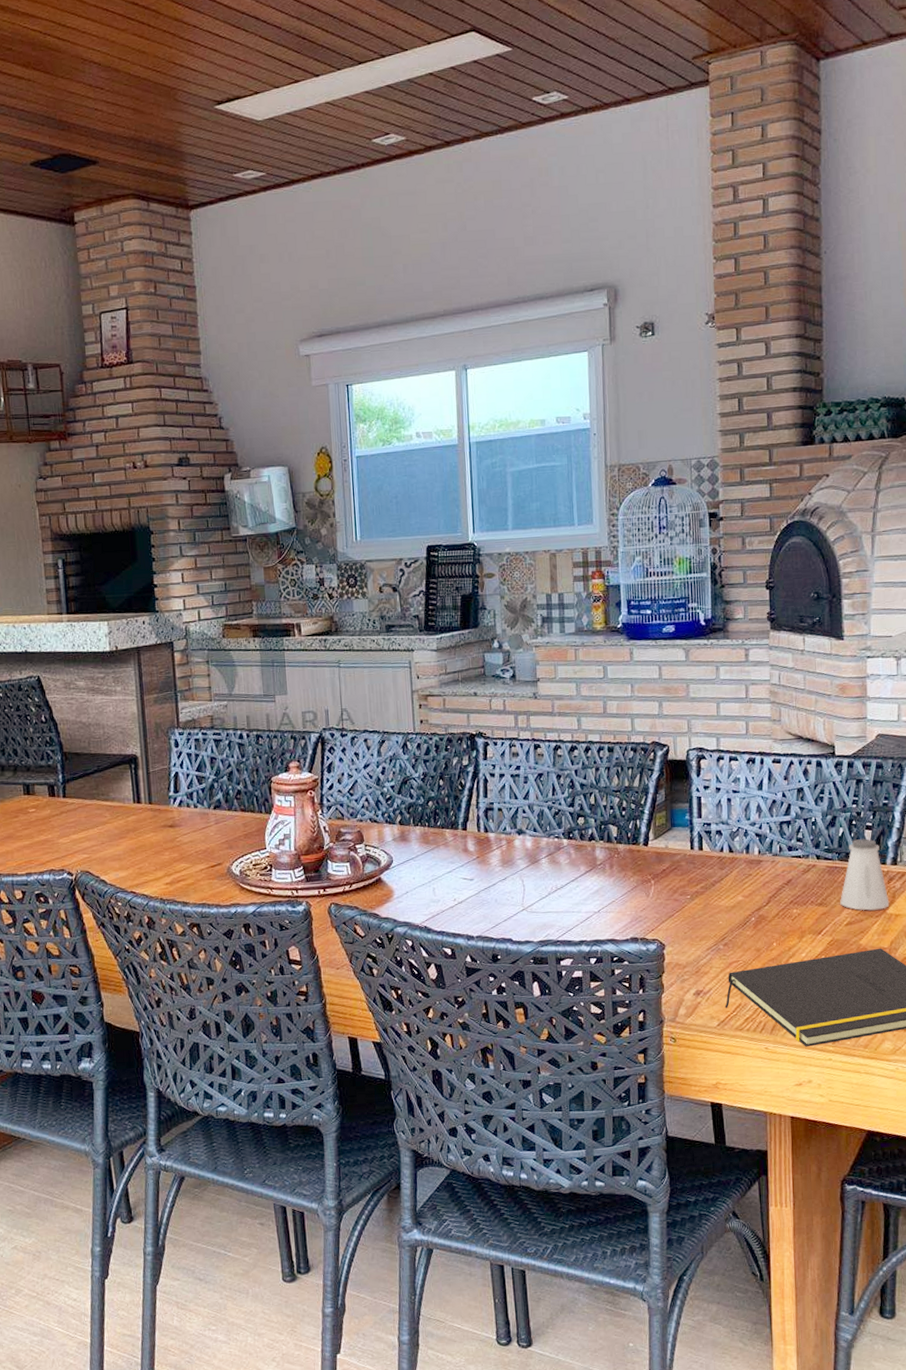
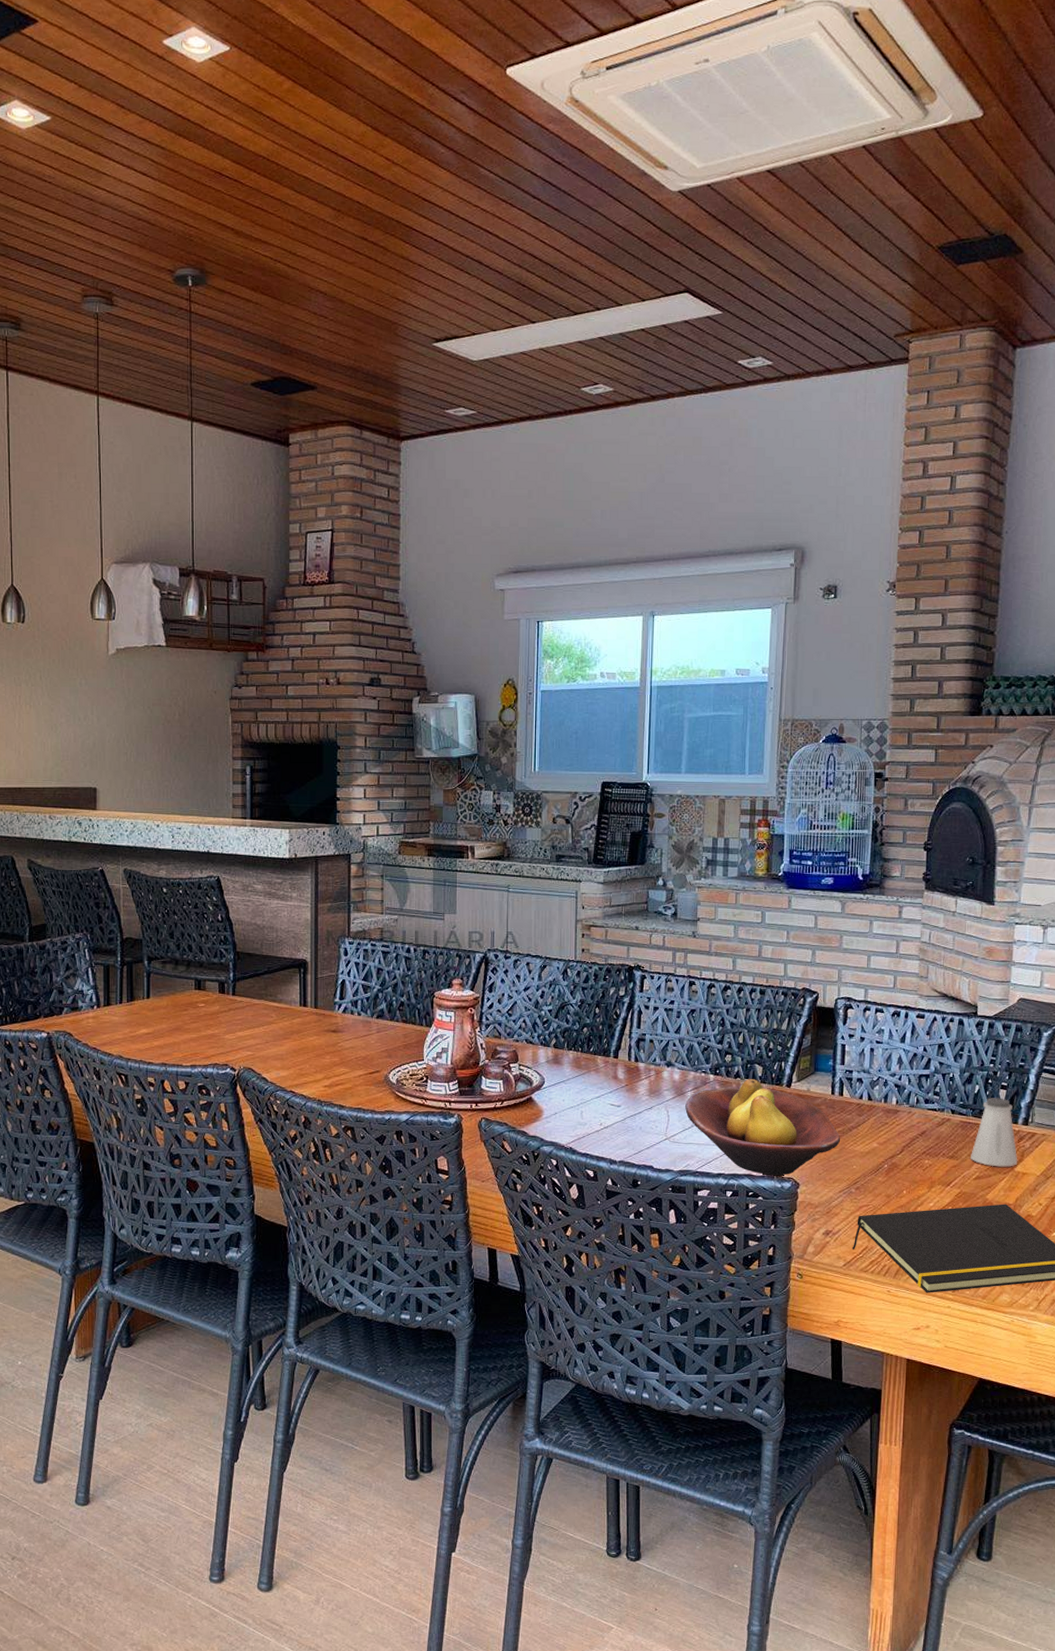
fruit bowl: none [540,840,704,938] -> present [685,1079,841,1175]

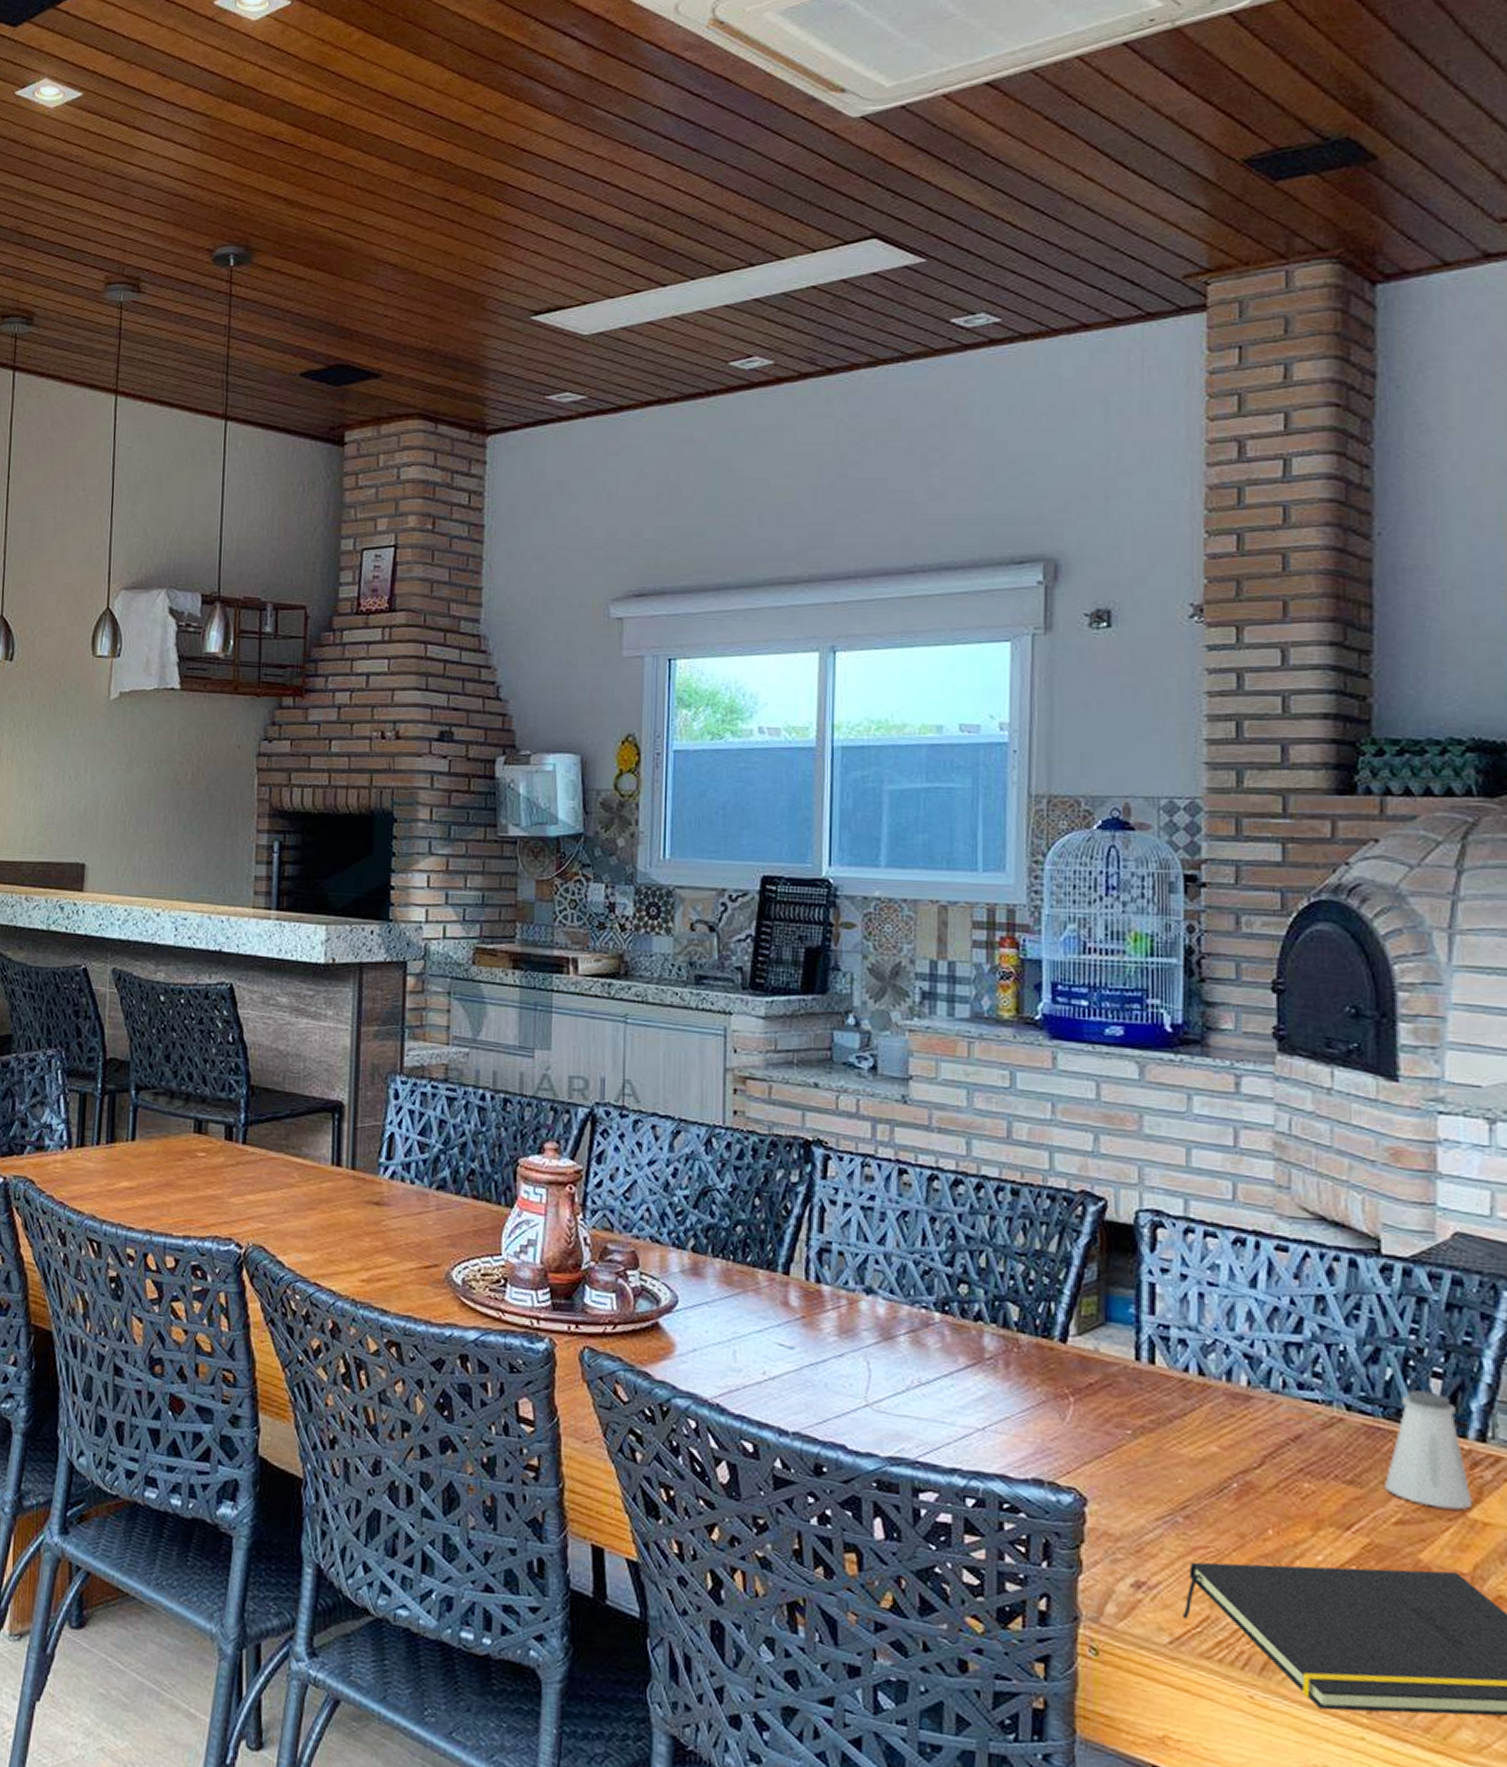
fruit bowl: present [685,1079,841,1175] -> none [896,1324,1155,1483]

